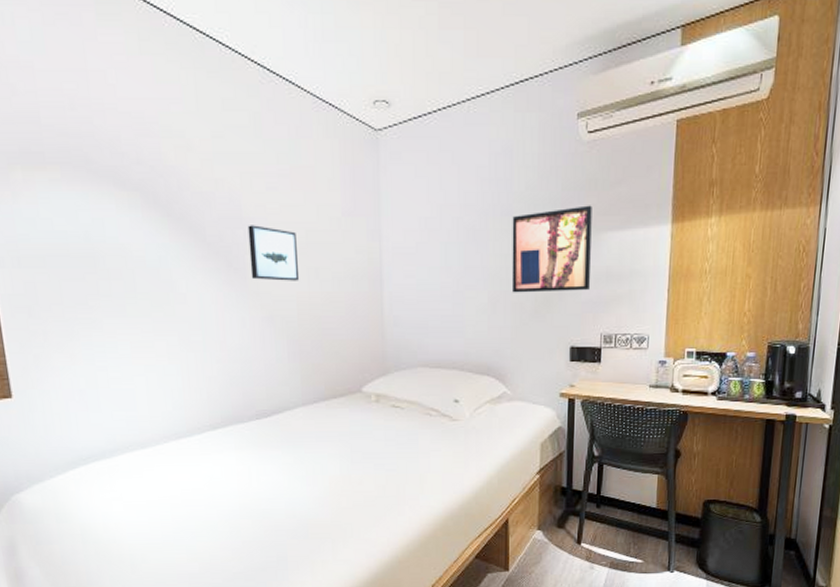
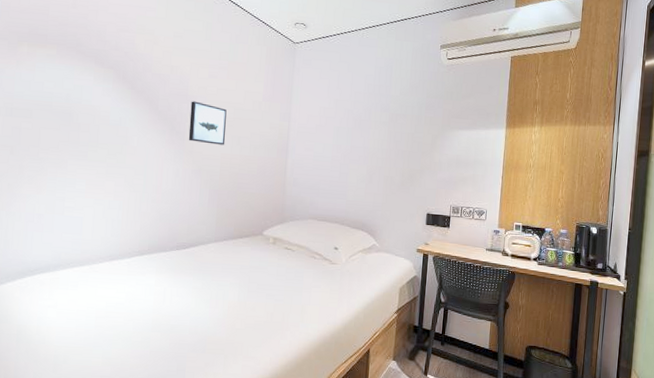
wall art: present [511,205,592,293] -> none [385,110,448,172]

